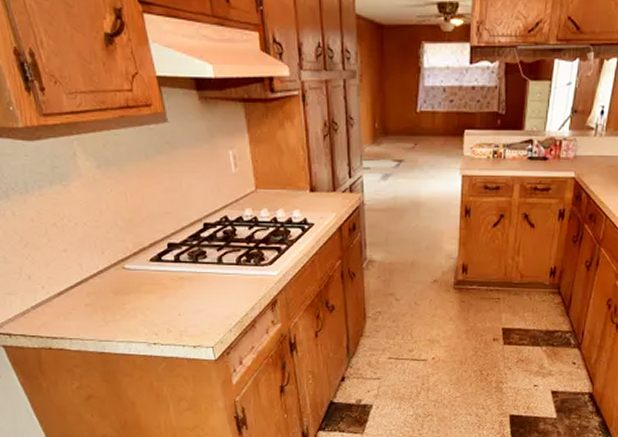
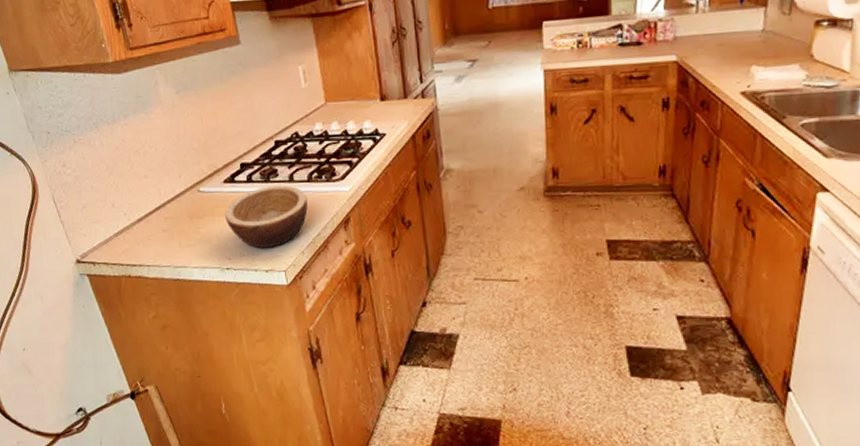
bowl: none [150,267,236,326] -> present [224,185,308,249]

